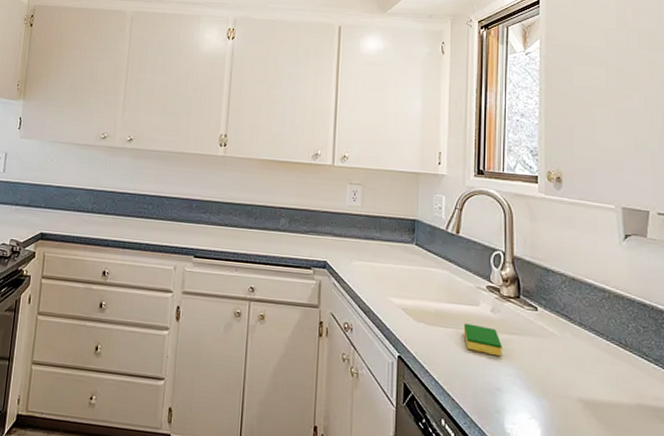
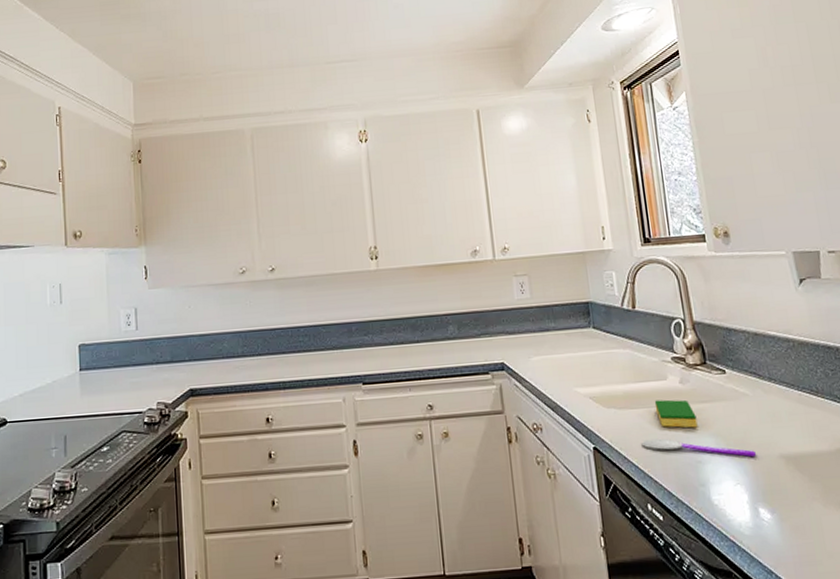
spoon: none [444,358,556,396] -> present [641,438,757,458]

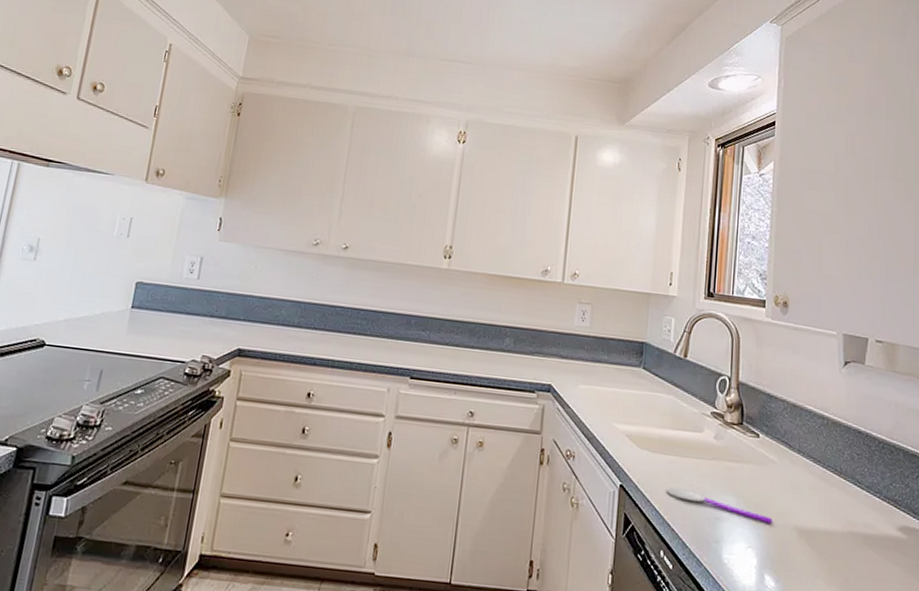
dish sponge: present [654,399,698,428] -> none [686,450,724,485]

